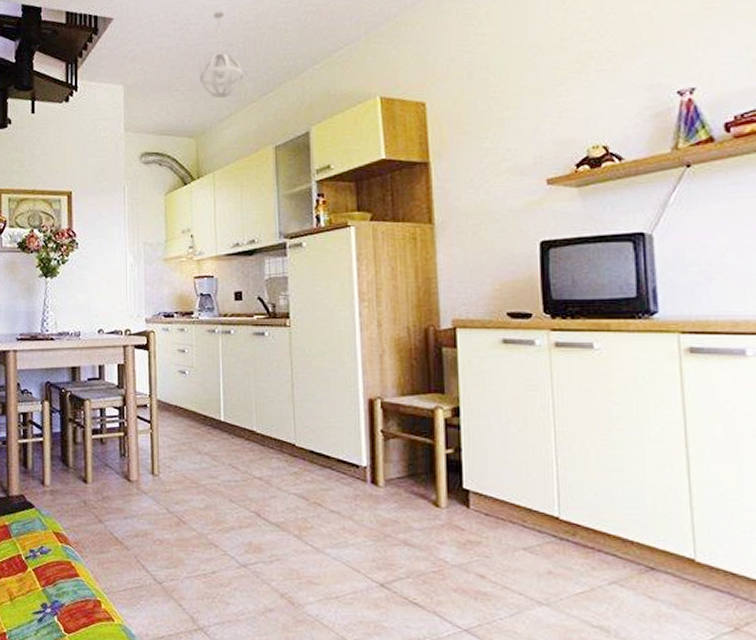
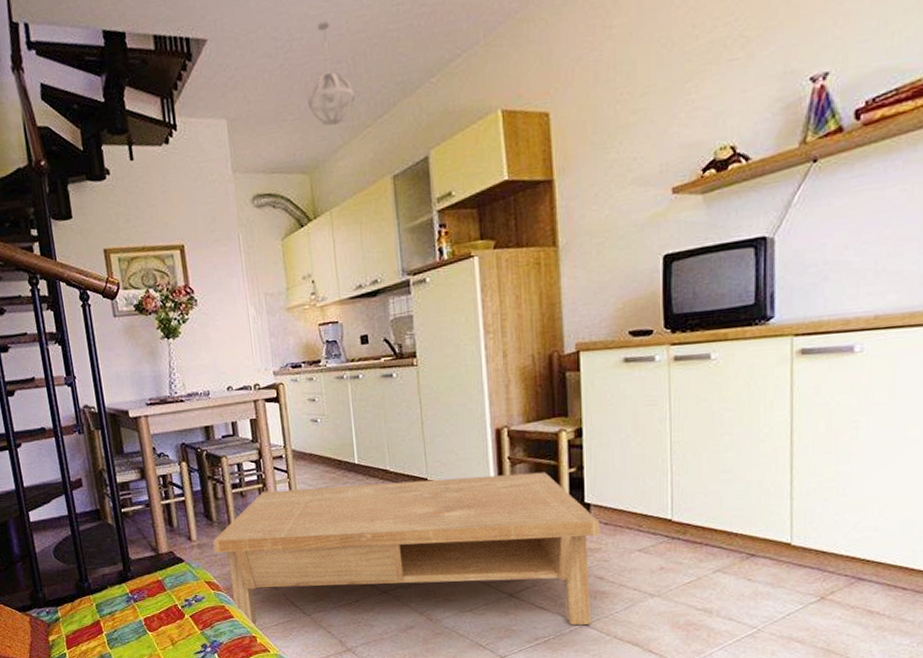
coffee table: none [67,441,481,630] -> present [213,472,600,627]

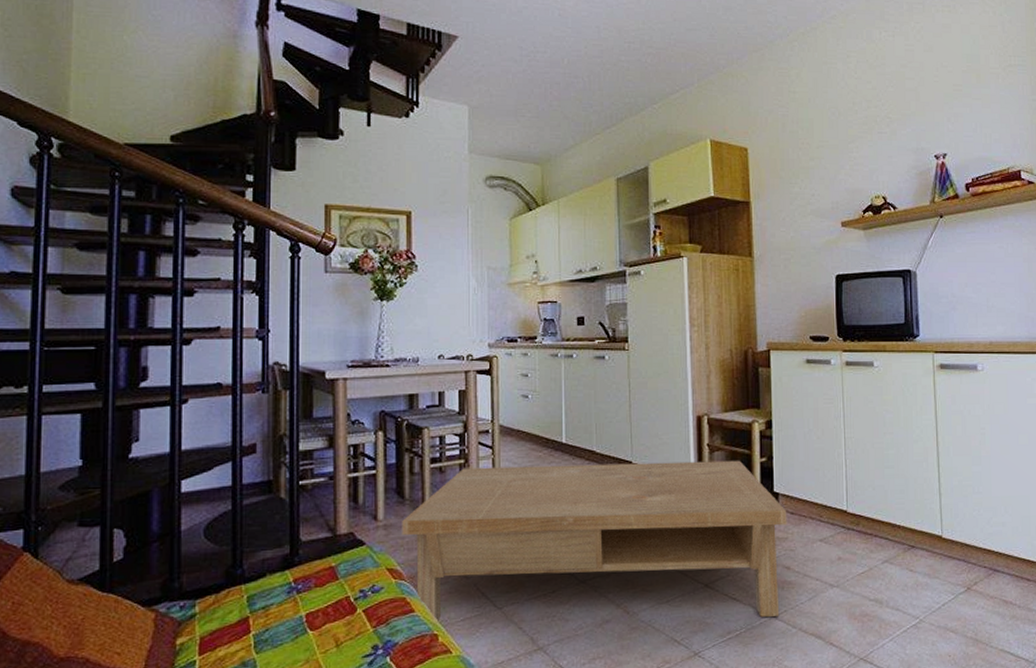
pendant light: present [307,21,355,126] -> none [546,43,587,129]

